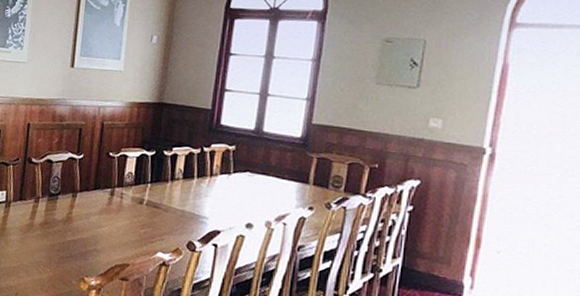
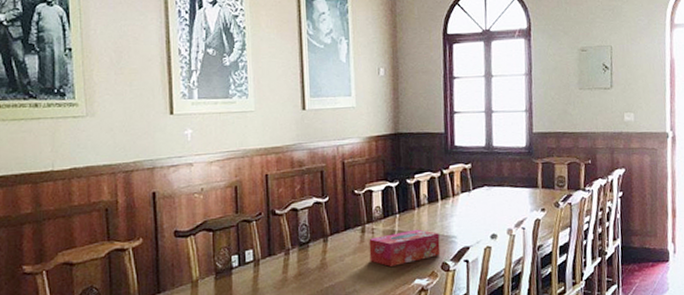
tissue box: none [114,202,190,235] -> present [369,229,441,267]

